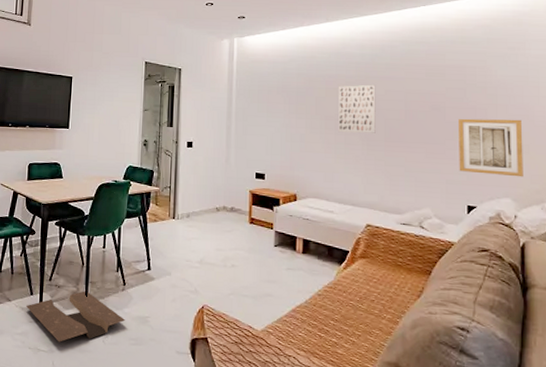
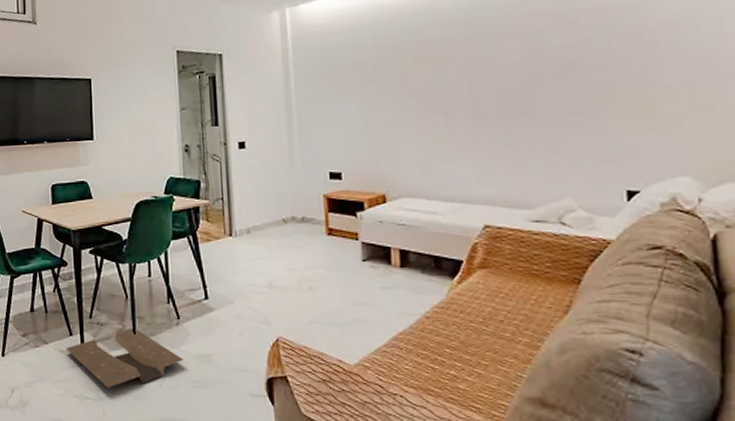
wall art: present [338,84,376,133] -> none [430,45,487,112]
wall art: present [459,118,523,177] -> none [604,69,708,147]

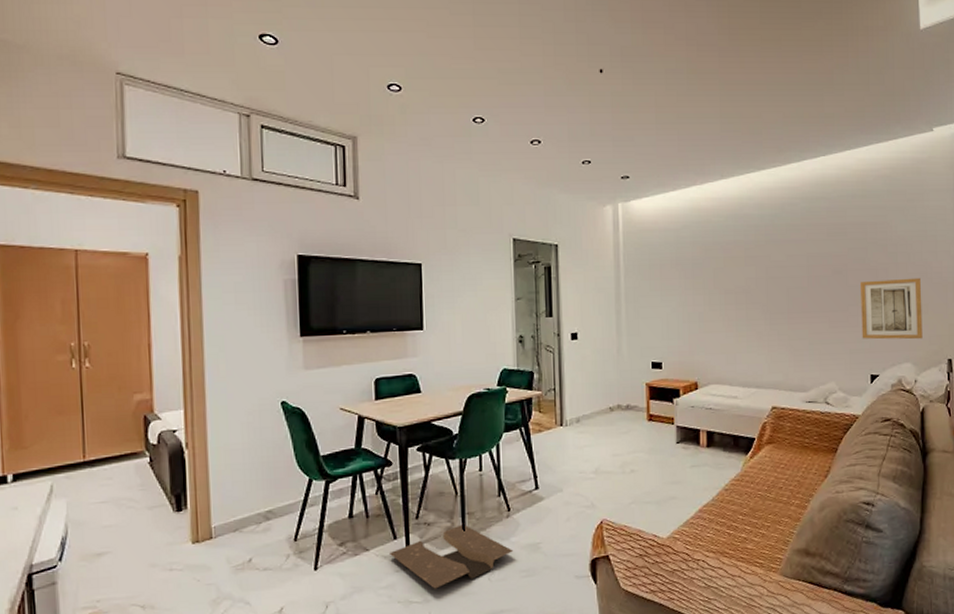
wall art: none [604,69,708,147] -> present [861,277,923,340]

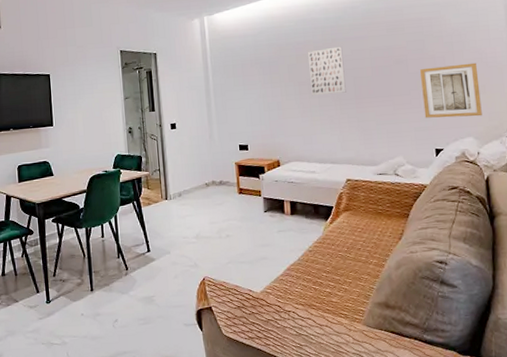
cardboard box: present [388,524,514,589] -> none [33,281,132,334]
wall art: none [738,250,778,308] -> present [308,46,346,96]

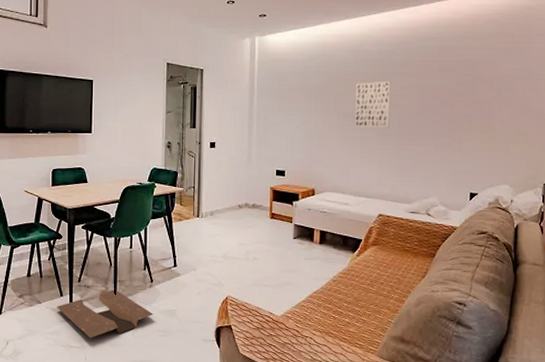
cardboard box: none [33,281,132,334] -> present [56,289,154,338]
wall art: present [420,62,482,118] -> none [464,110,523,165]

